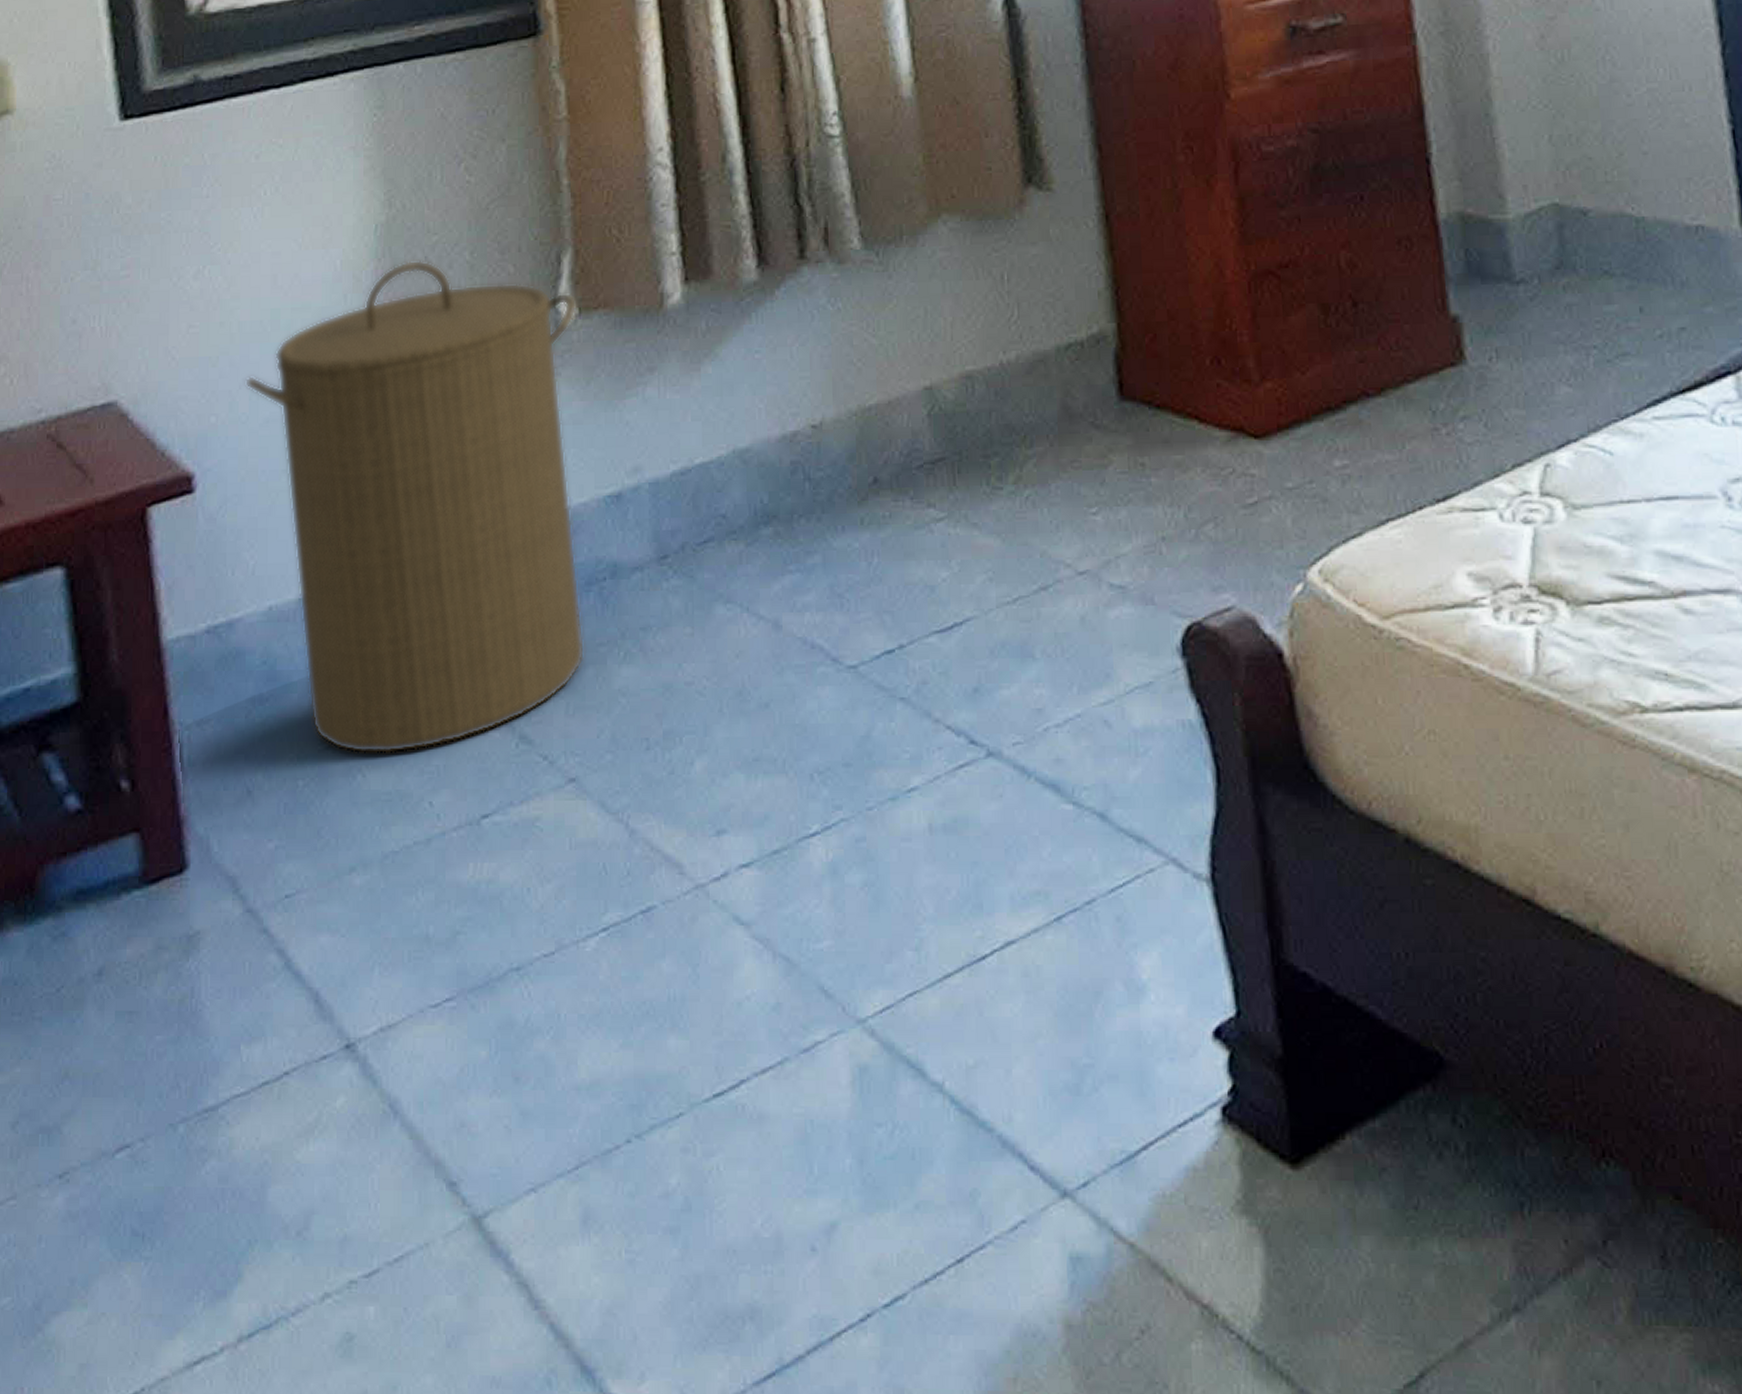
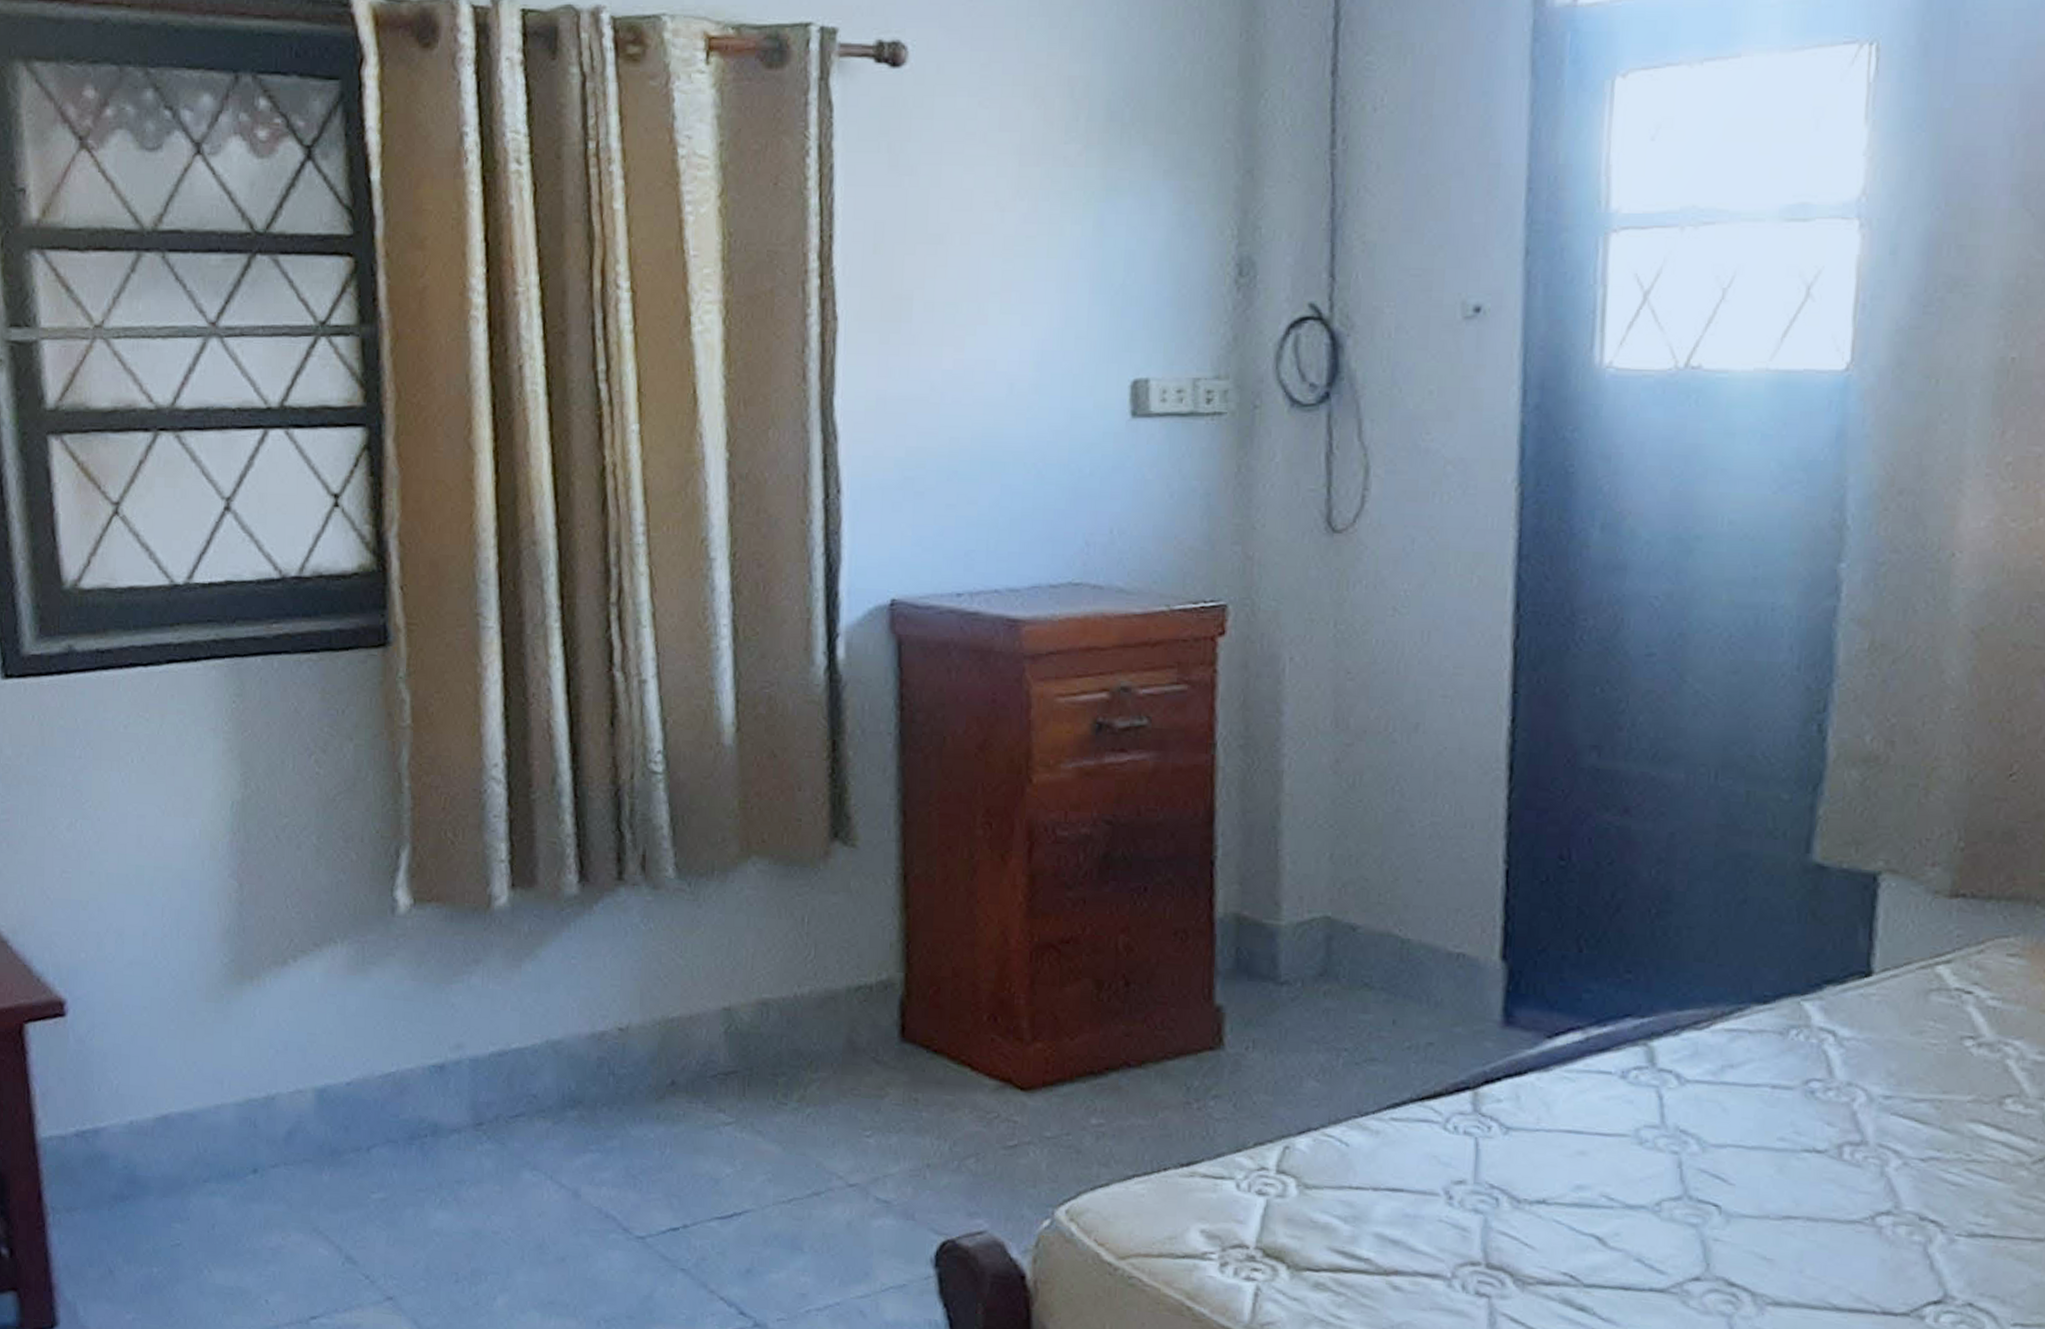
laundry hamper: present [245,259,585,754] -> none [112,837,412,1257]

